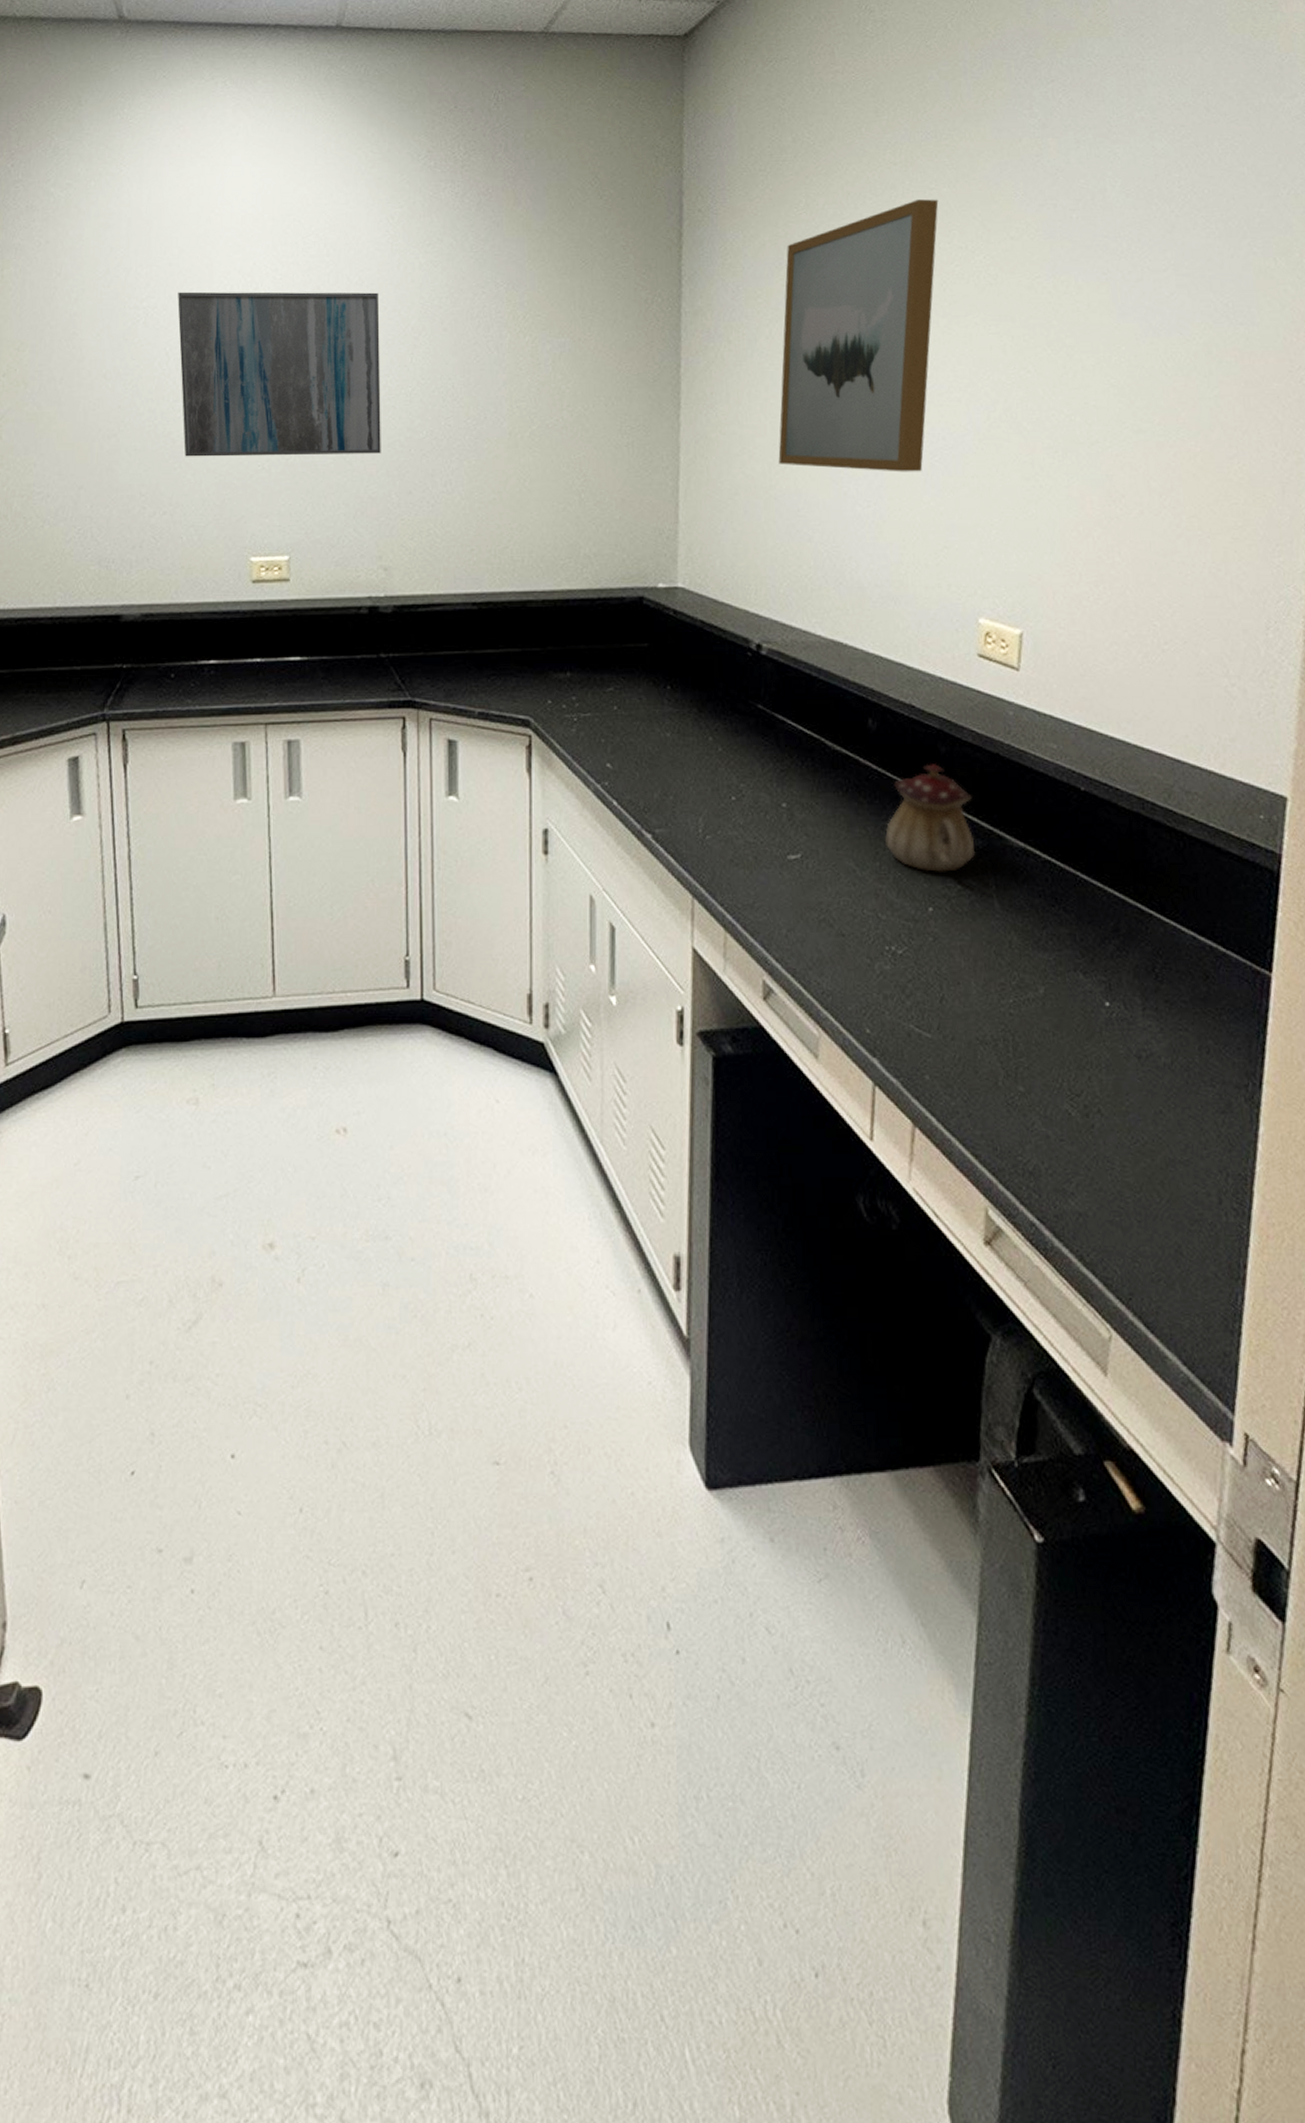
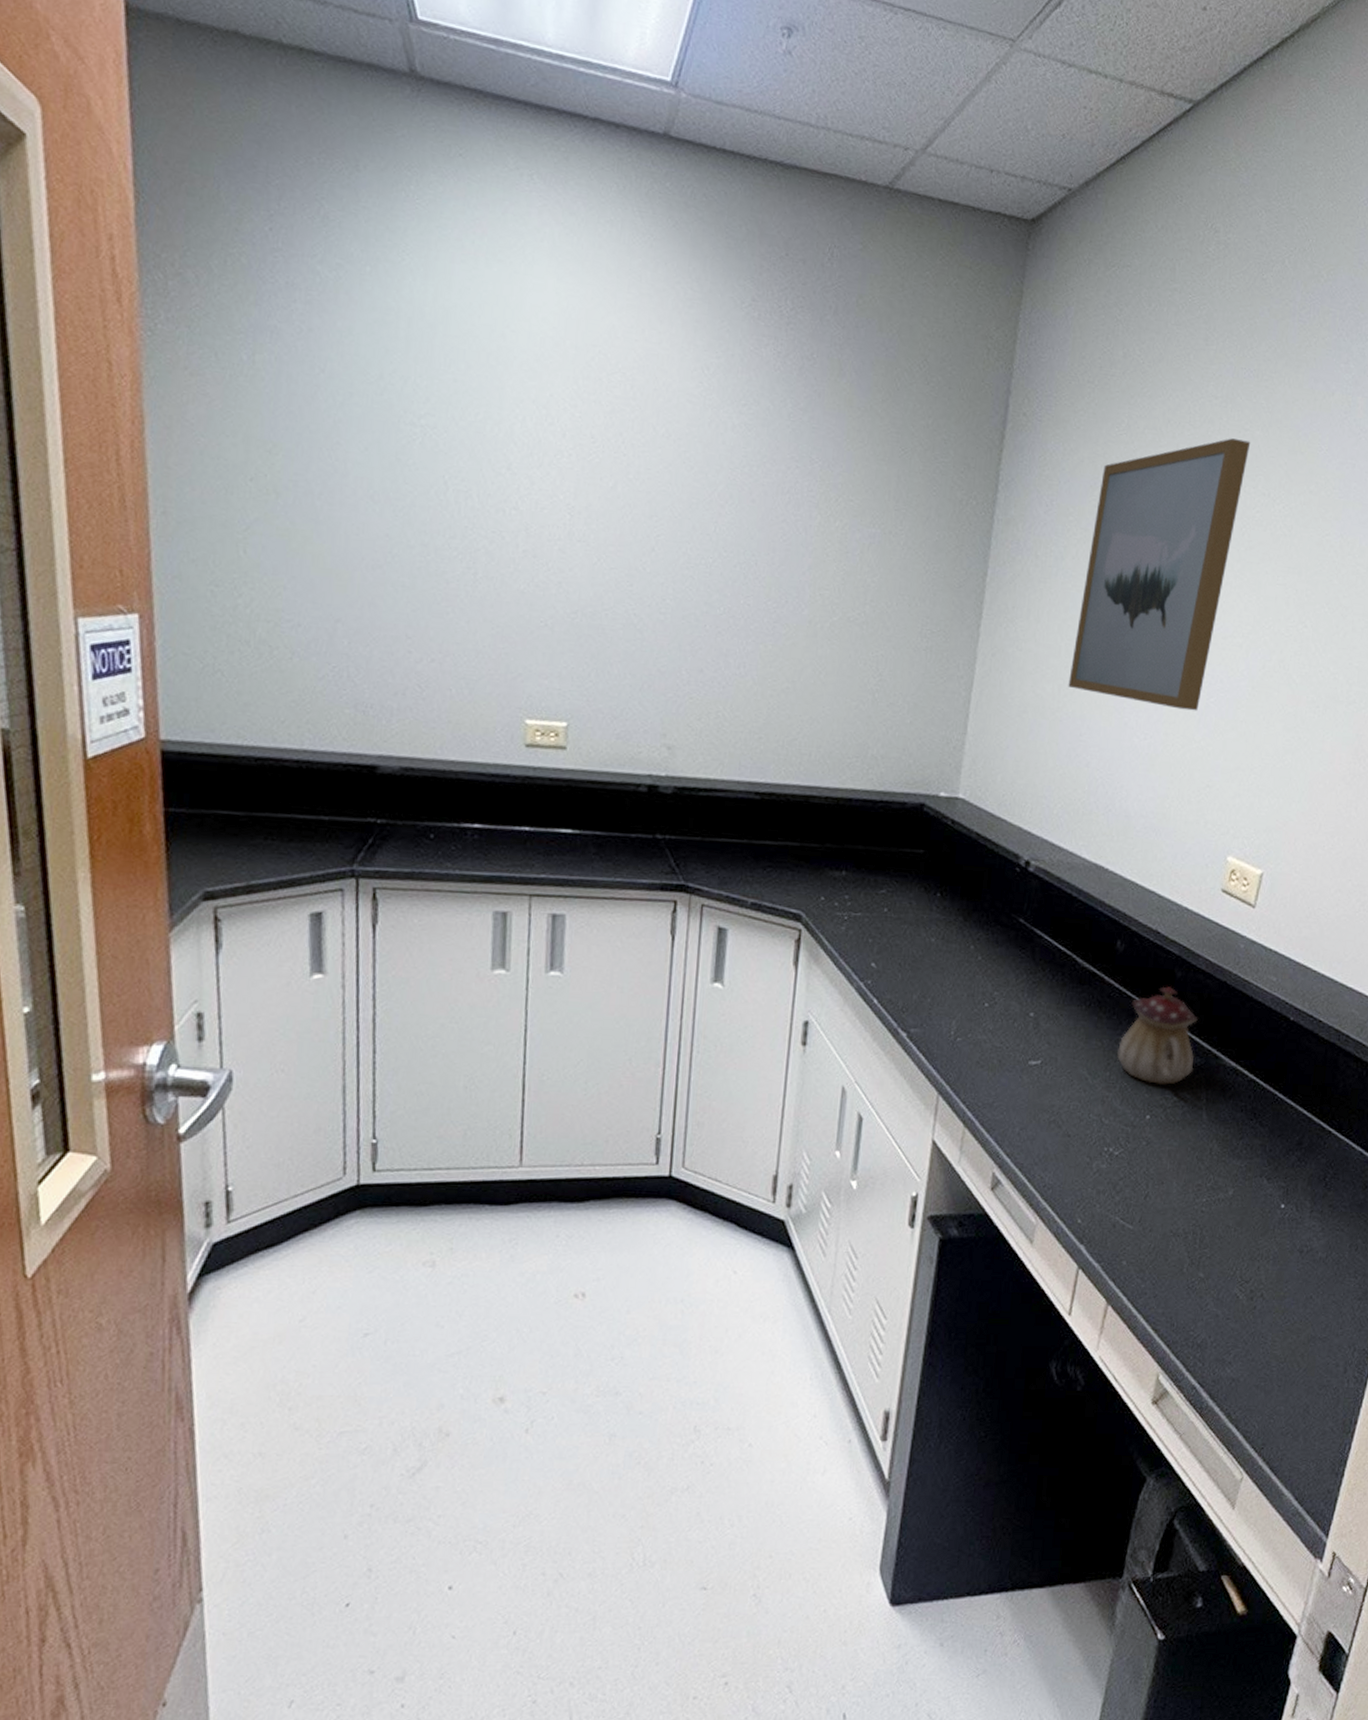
wall art: present [177,291,381,457] -> none [459,413,686,625]

